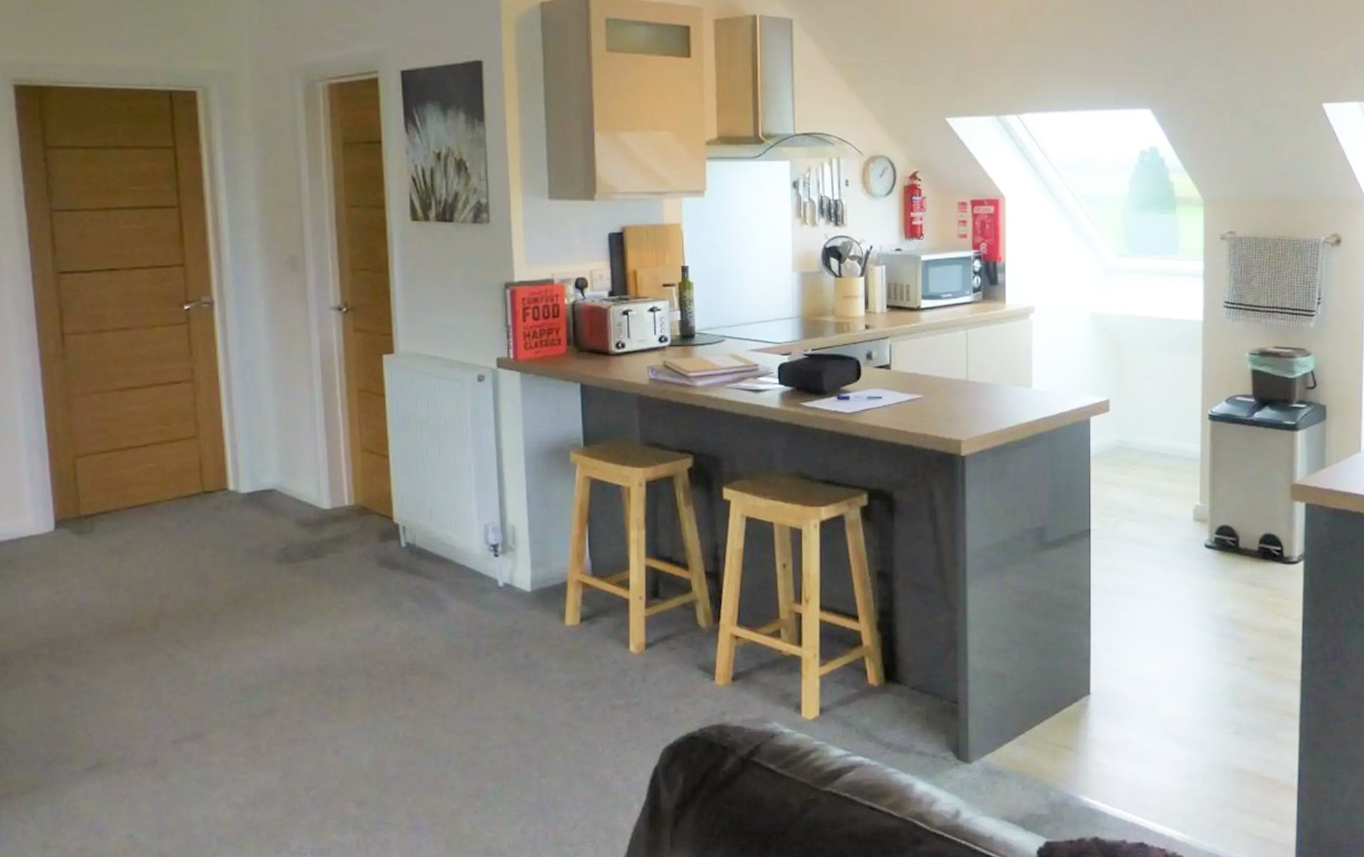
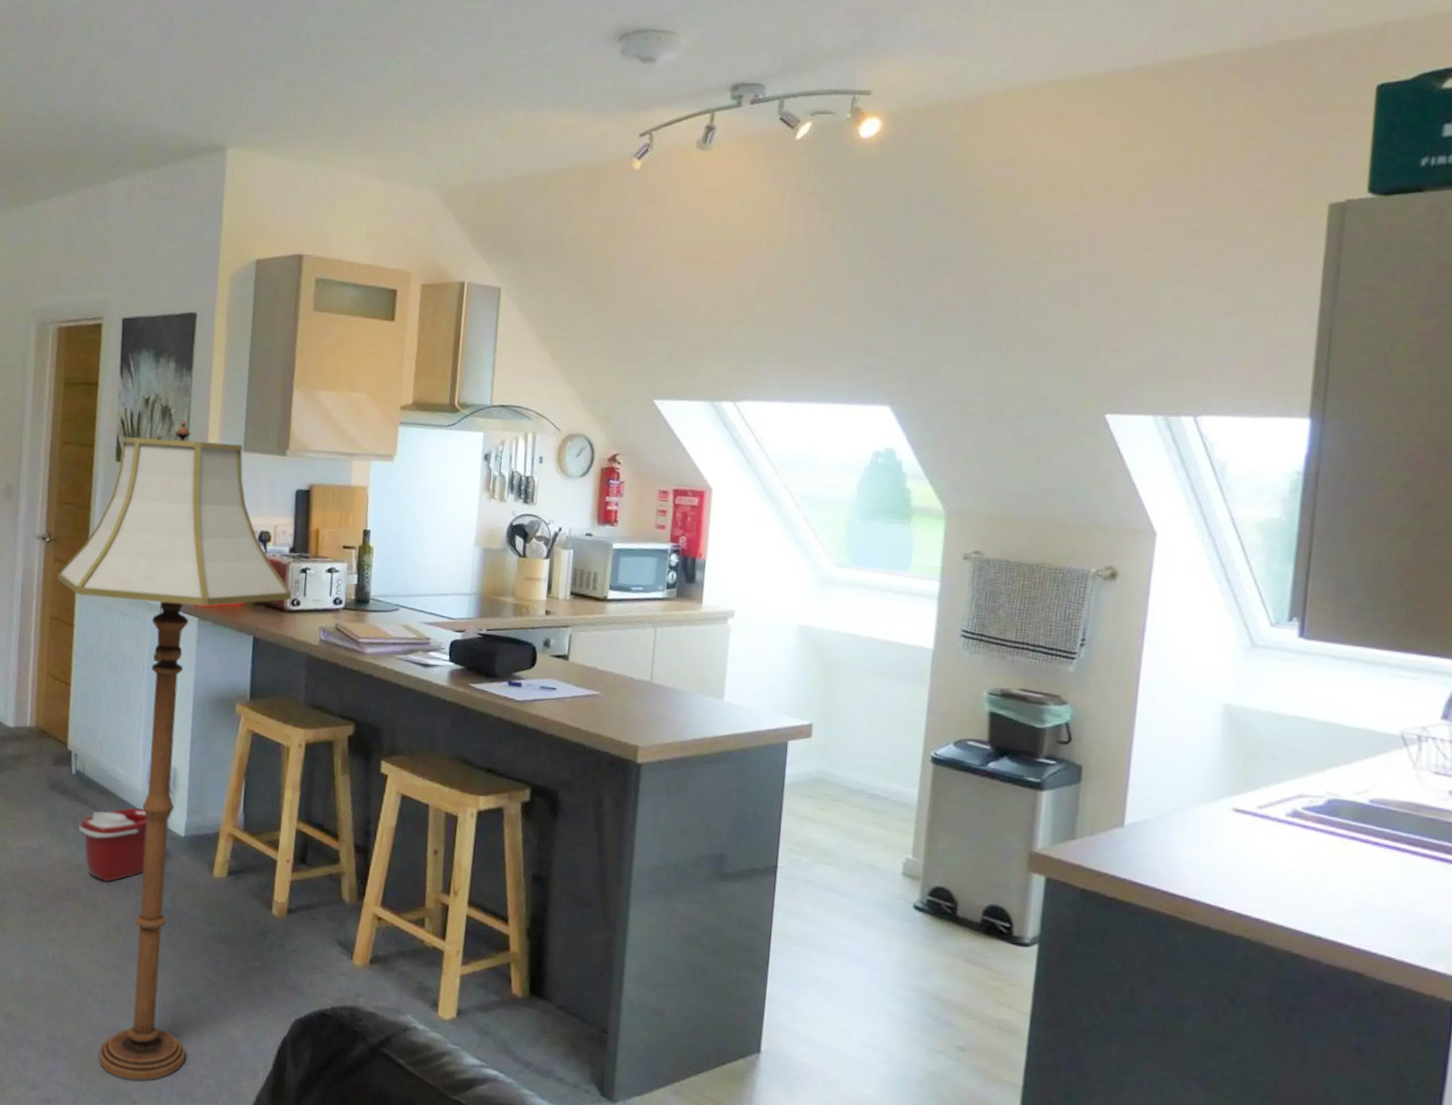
floor lamp: none [360,171,616,839] -> present [57,419,292,1081]
bucket: none [416,570,492,649] -> present [78,807,147,882]

